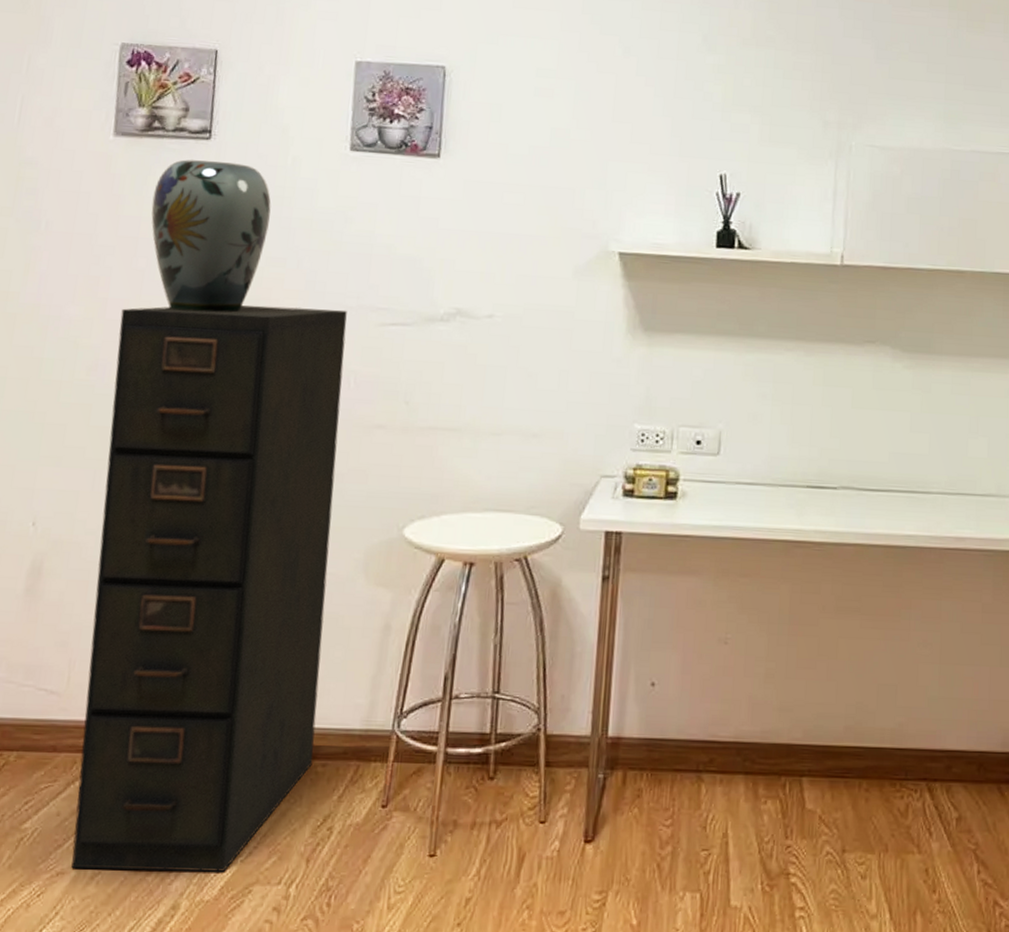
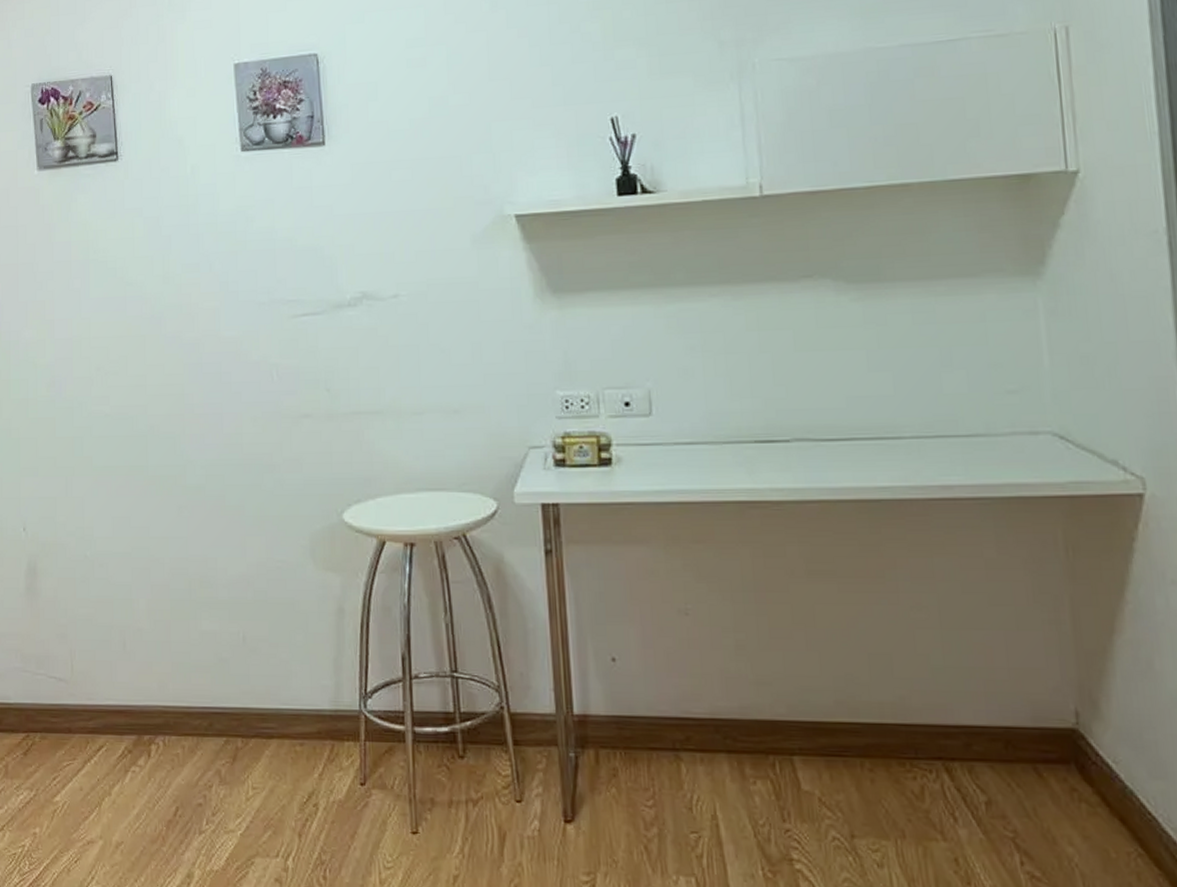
filing cabinet: present [71,305,347,872] -> none [67,306,291,844]
vase: present [151,159,271,312] -> none [77,179,179,324]

